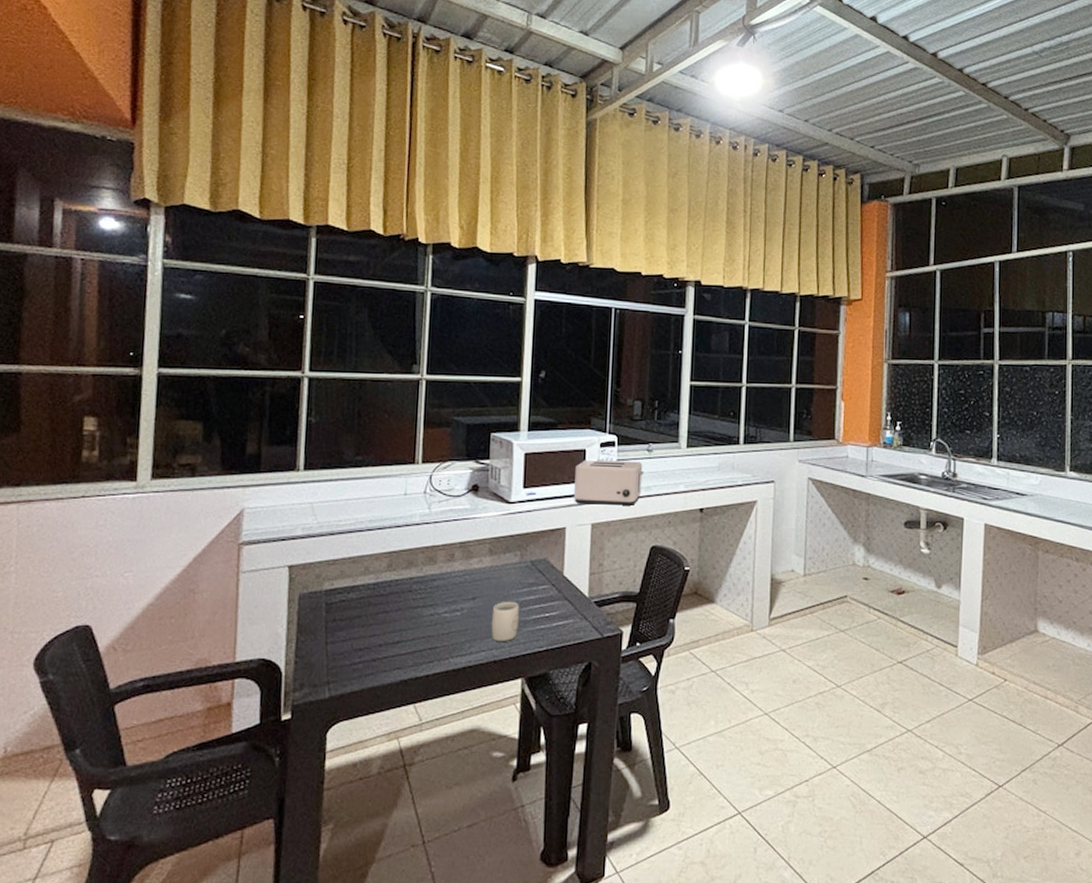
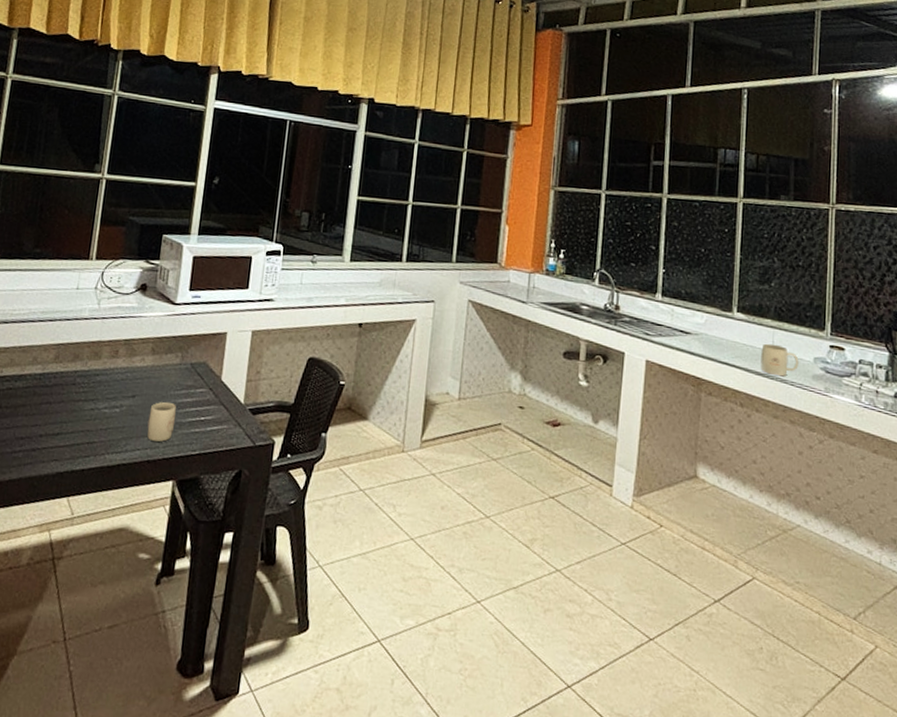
toaster: present [574,459,644,505] -> none [237,266,307,315]

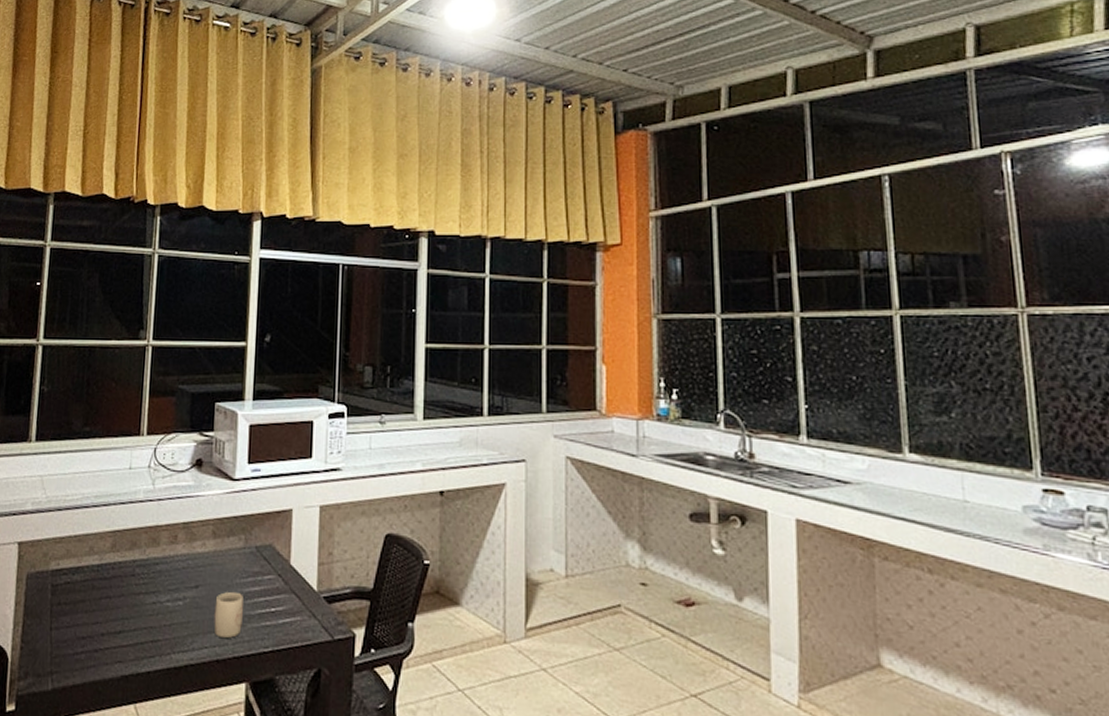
mug: present [760,343,799,377] -> none [948,490,1002,533]

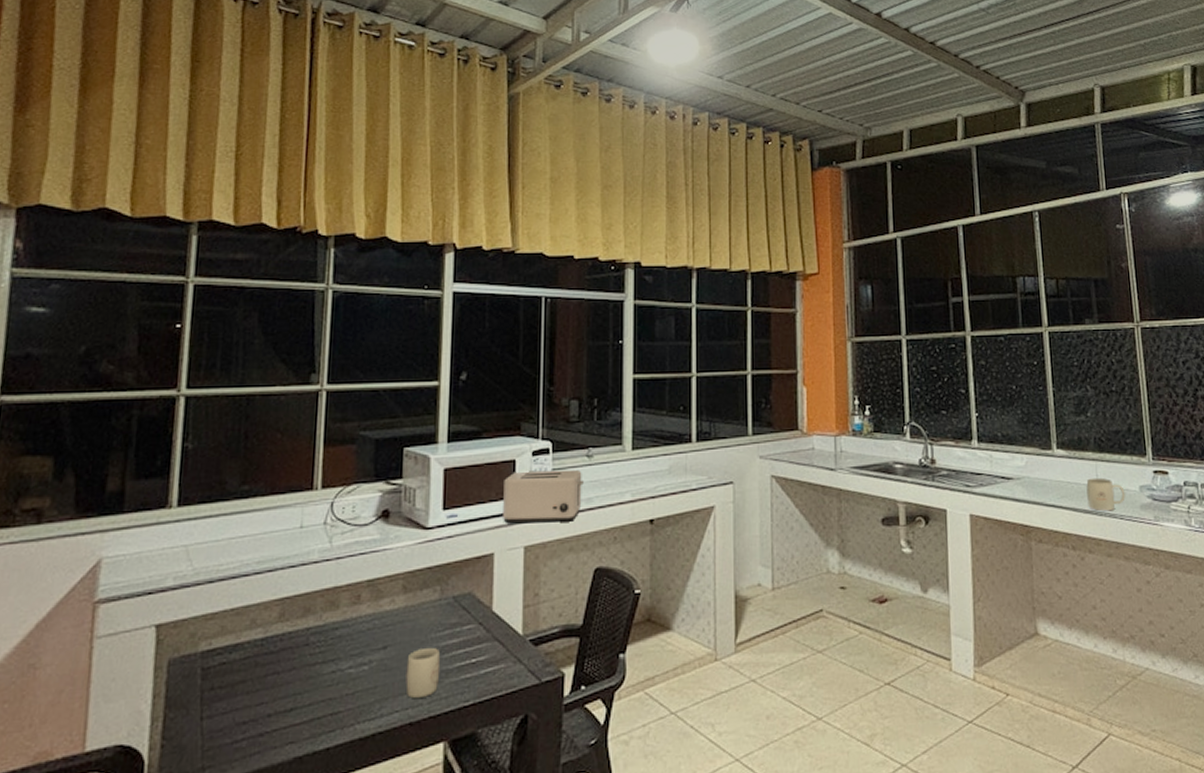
toaster: none [301,432,376,486] -> present [503,469,584,524]
mug: none [948,490,1002,533] -> present [1086,477,1126,512]

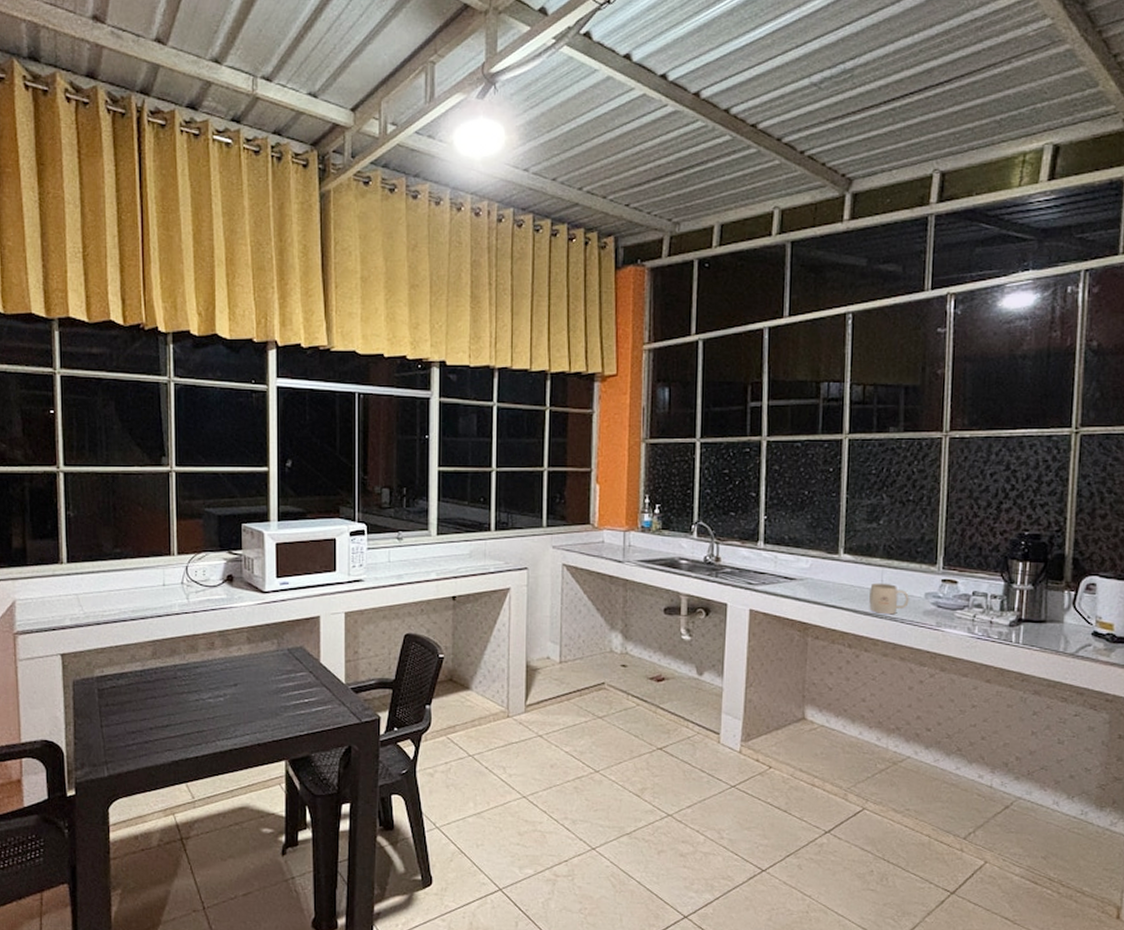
mug: present [406,647,441,698] -> none [253,687,280,725]
toaster: present [503,469,584,524] -> none [326,549,395,594]

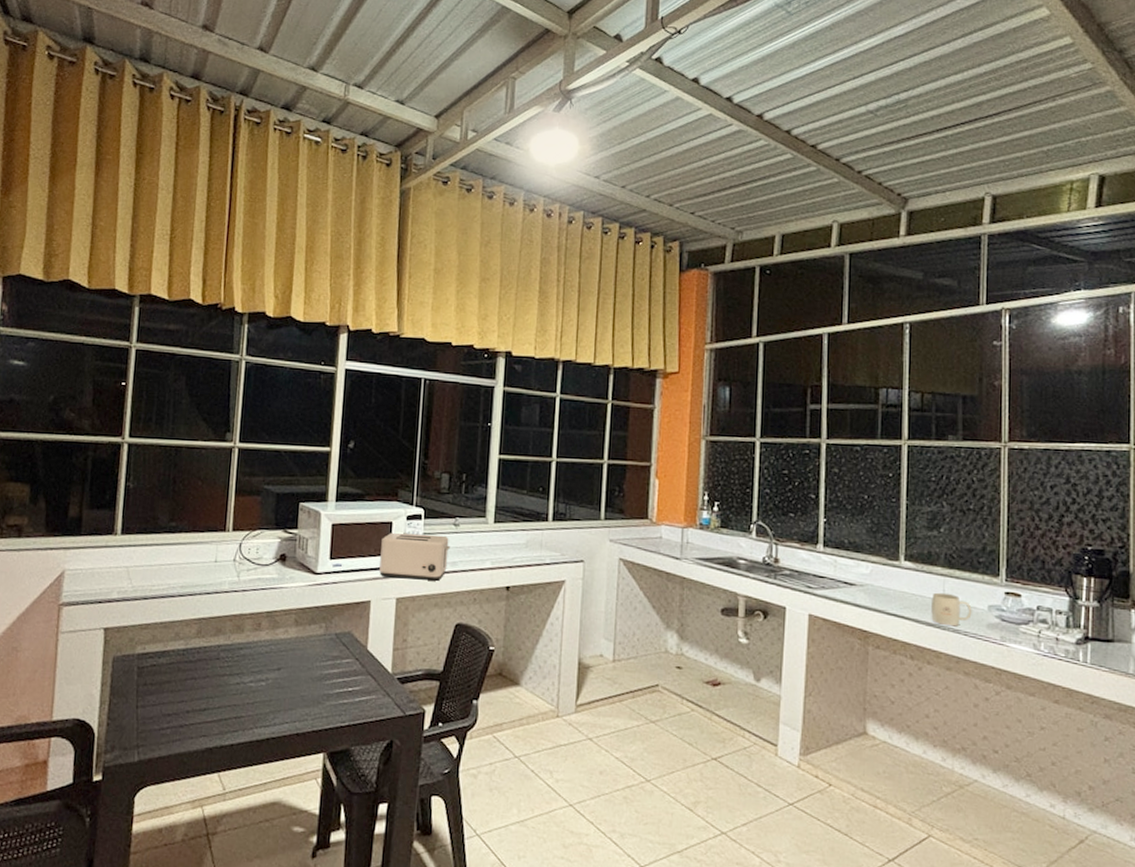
toaster: none [326,549,395,594] -> present [379,532,450,581]

